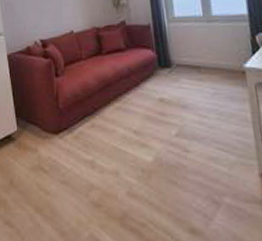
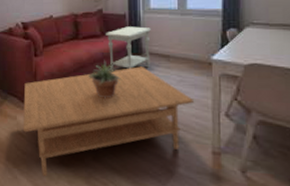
coffee table: none [44,80,233,222] -> present [22,66,195,177]
potted plant: none [115,75,153,120] -> present [88,59,123,98]
side table: none [131,37,181,88] -> present [106,26,151,71]

